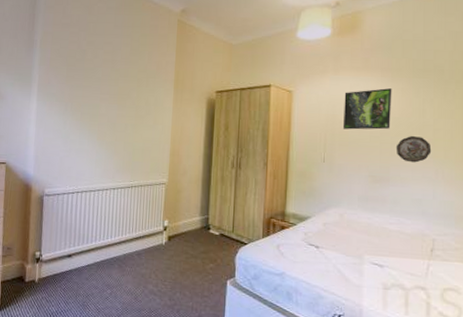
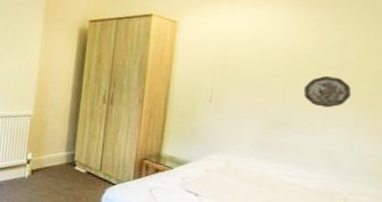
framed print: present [342,88,392,130] -> none [236,19,304,68]

